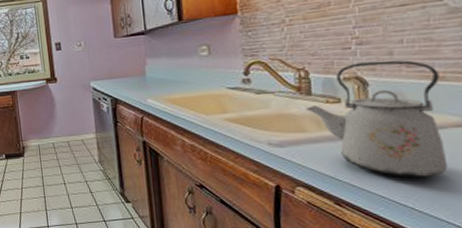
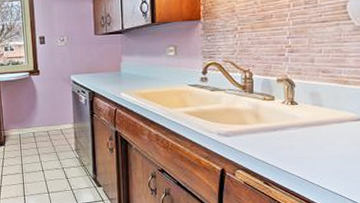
kettle: present [306,60,448,177] -> none [249,66,344,161]

